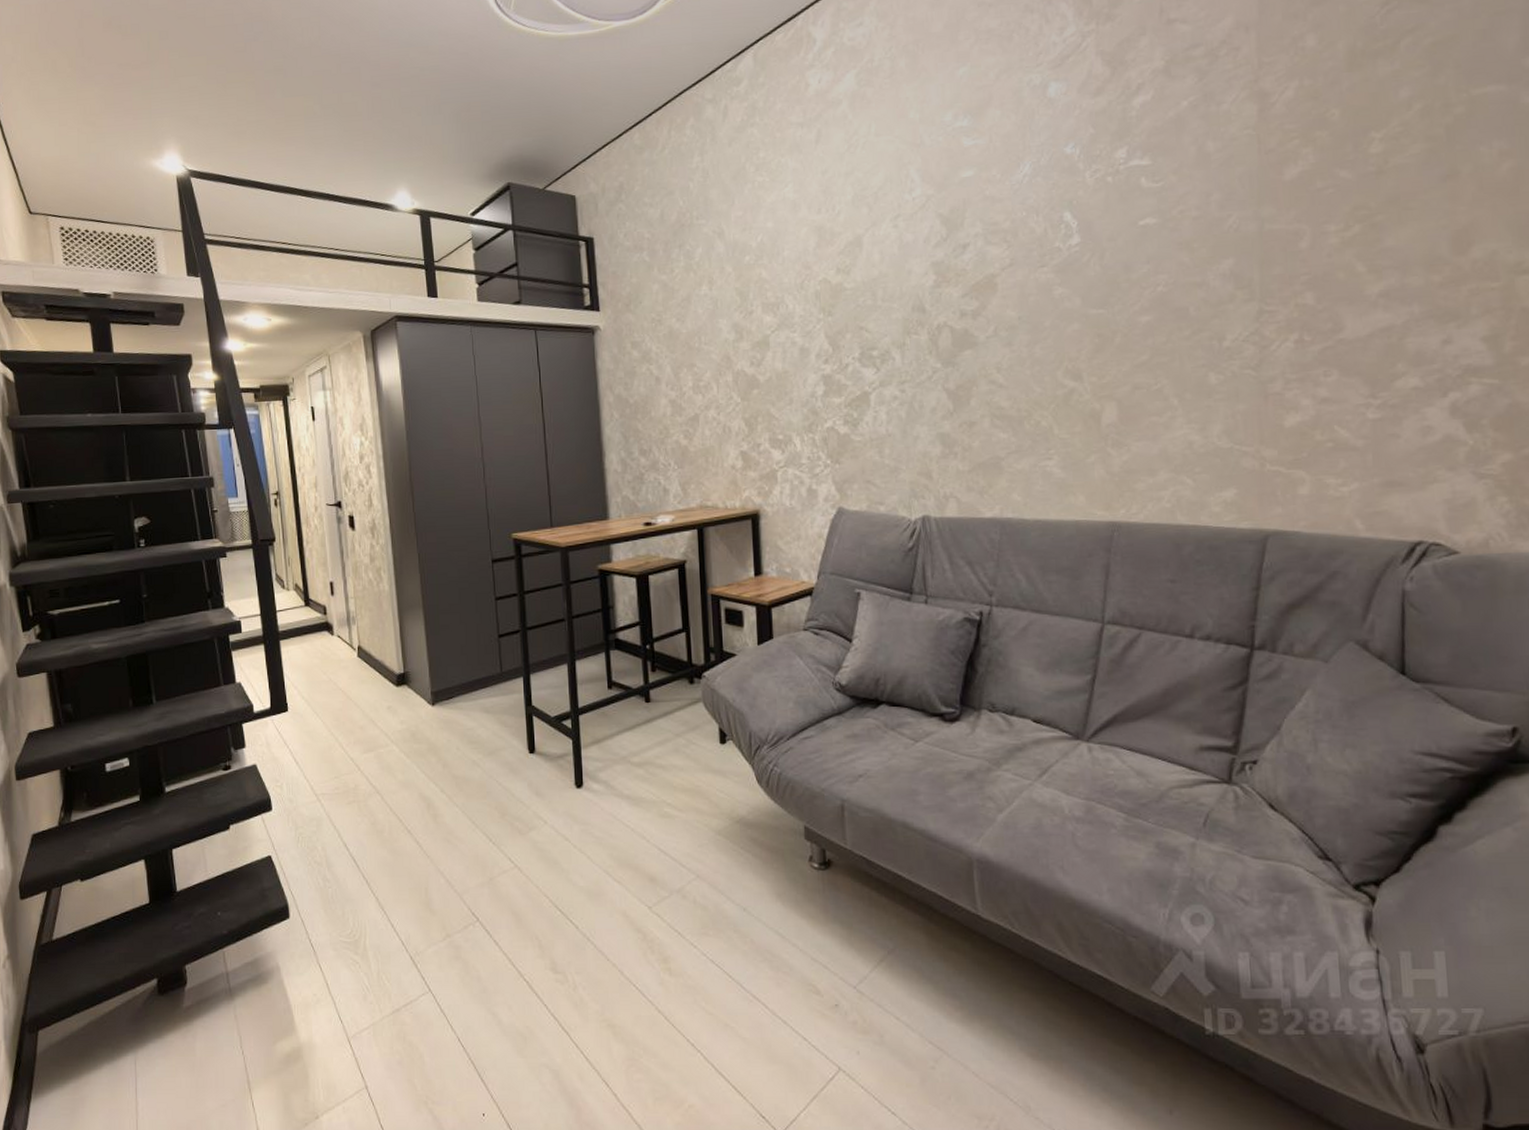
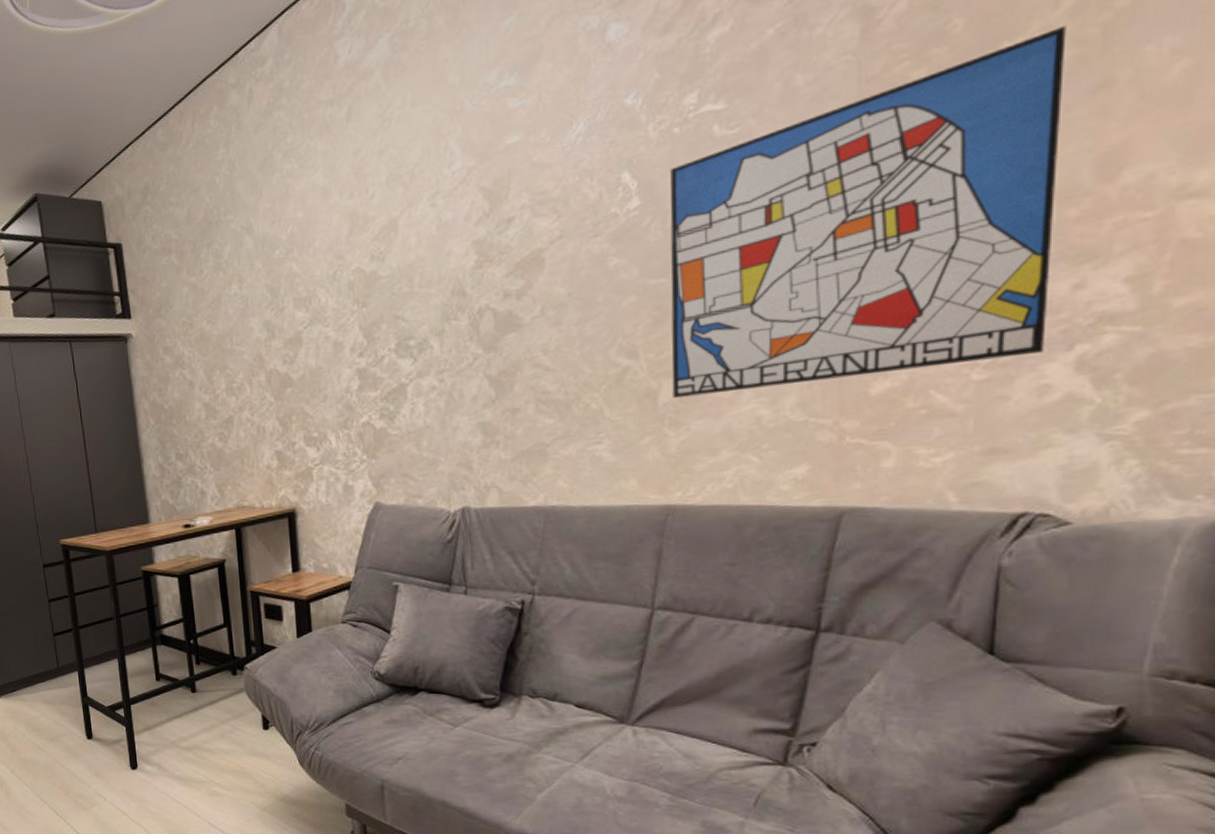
wall art: none [1105,123,1424,420] -> present [670,25,1067,398]

